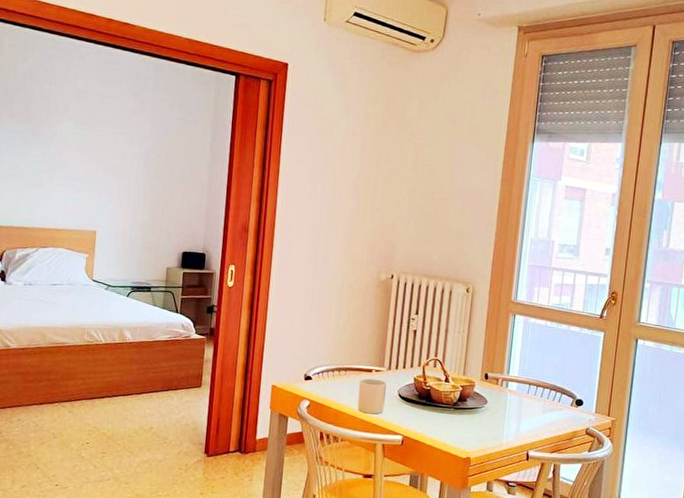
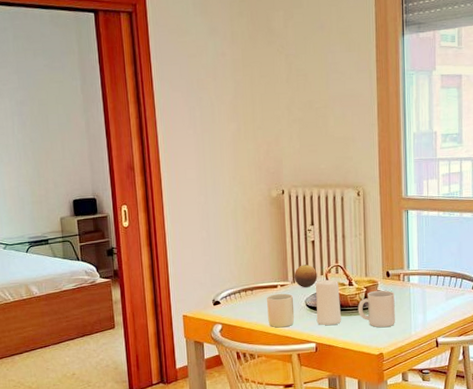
fruit: none [390,353,415,378] -> present [294,264,318,288]
candle: none [406,372,435,421] -> present [316,279,342,326]
mug: none [450,391,491,432] -> present [357,290,395,328]

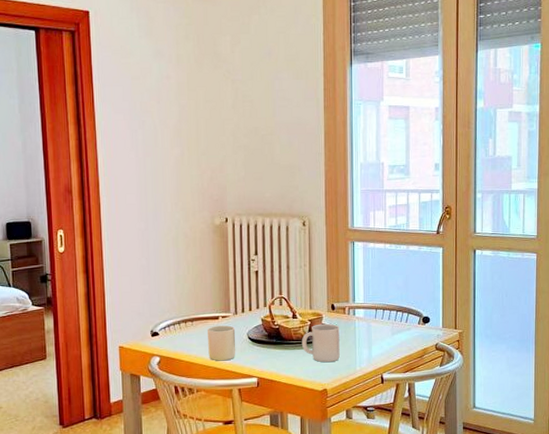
fruit: present [294,264,318,288] -> none [236,295,261,320]
candle: present [316,279,342,326] -> none [258,311,285,360]

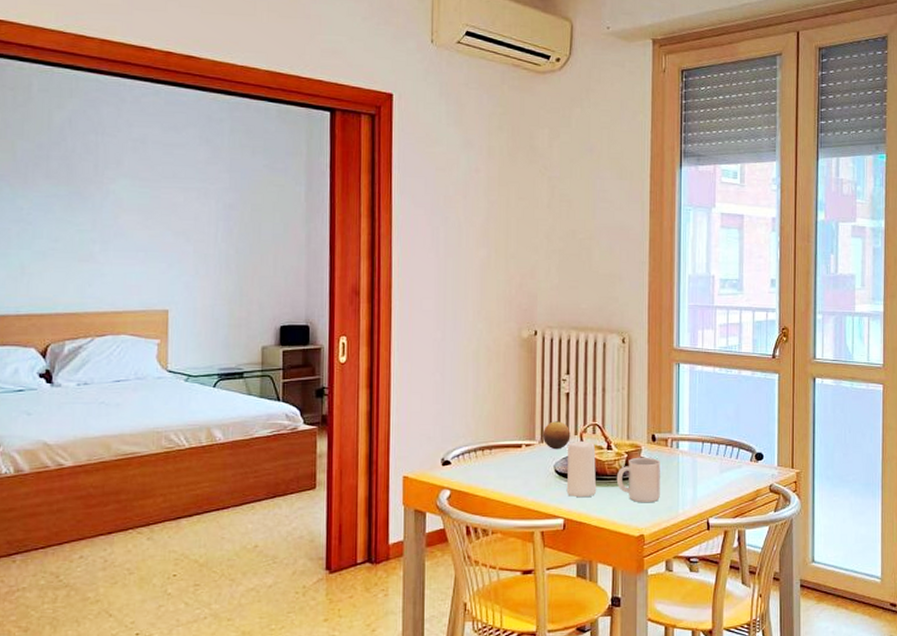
mug: present [206,325,236,361] -> none [507,455,541,498]
fruit: none [236,295,261,320] -> present [542,421,571,450]
candle: none [258,311,285,360] -> present [566,440,597,498]

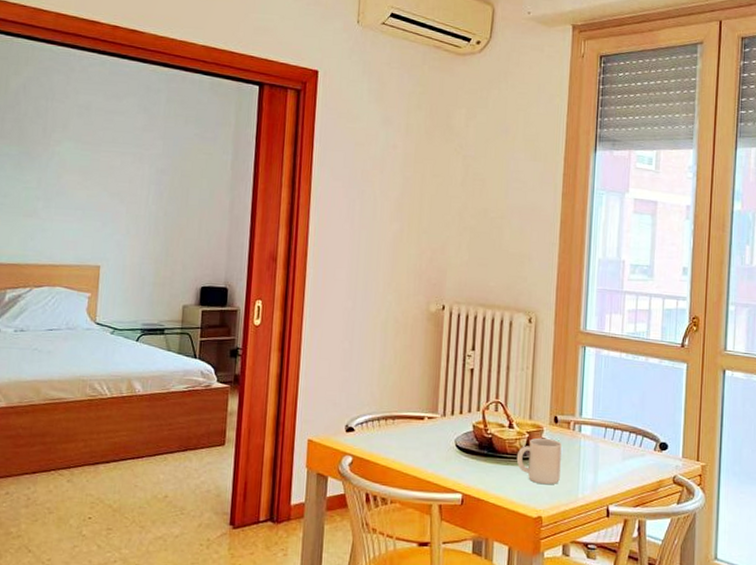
fruit: present [542,421,571,450] -> none [445,396,473,425]
candle: present [566,440,597,498] -> none [466,417,497,475]

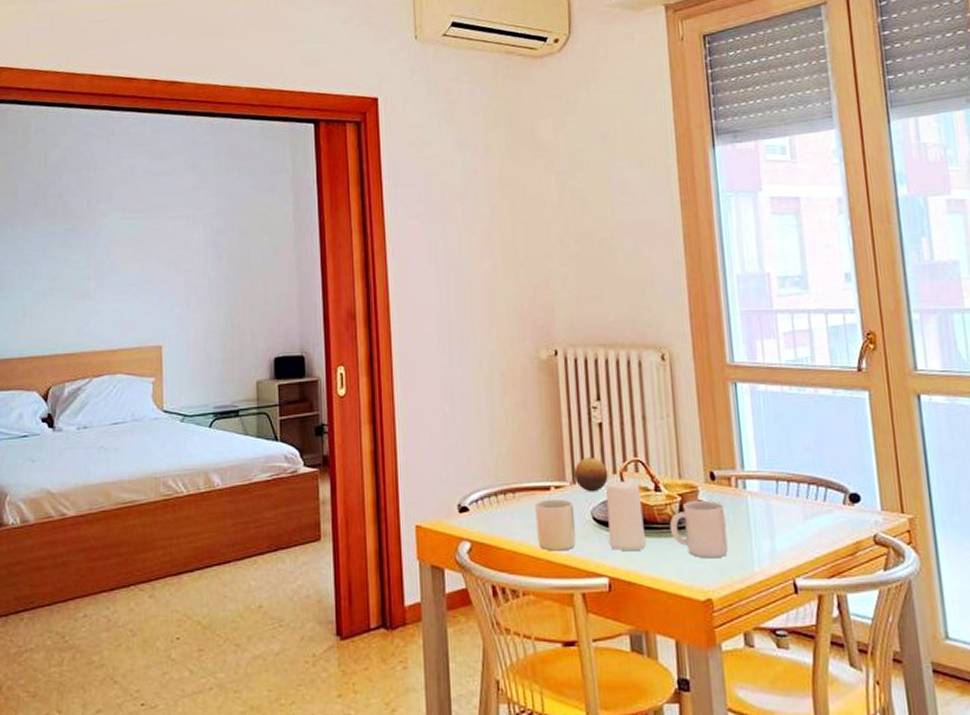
mug: none [408,427,442,470] -> present [534,499,577,551]
fruit: none [445,396,473,425] -> present [573,457,609,492]
candle: none [466,417,497,475] -> present [606,480,647,552]

